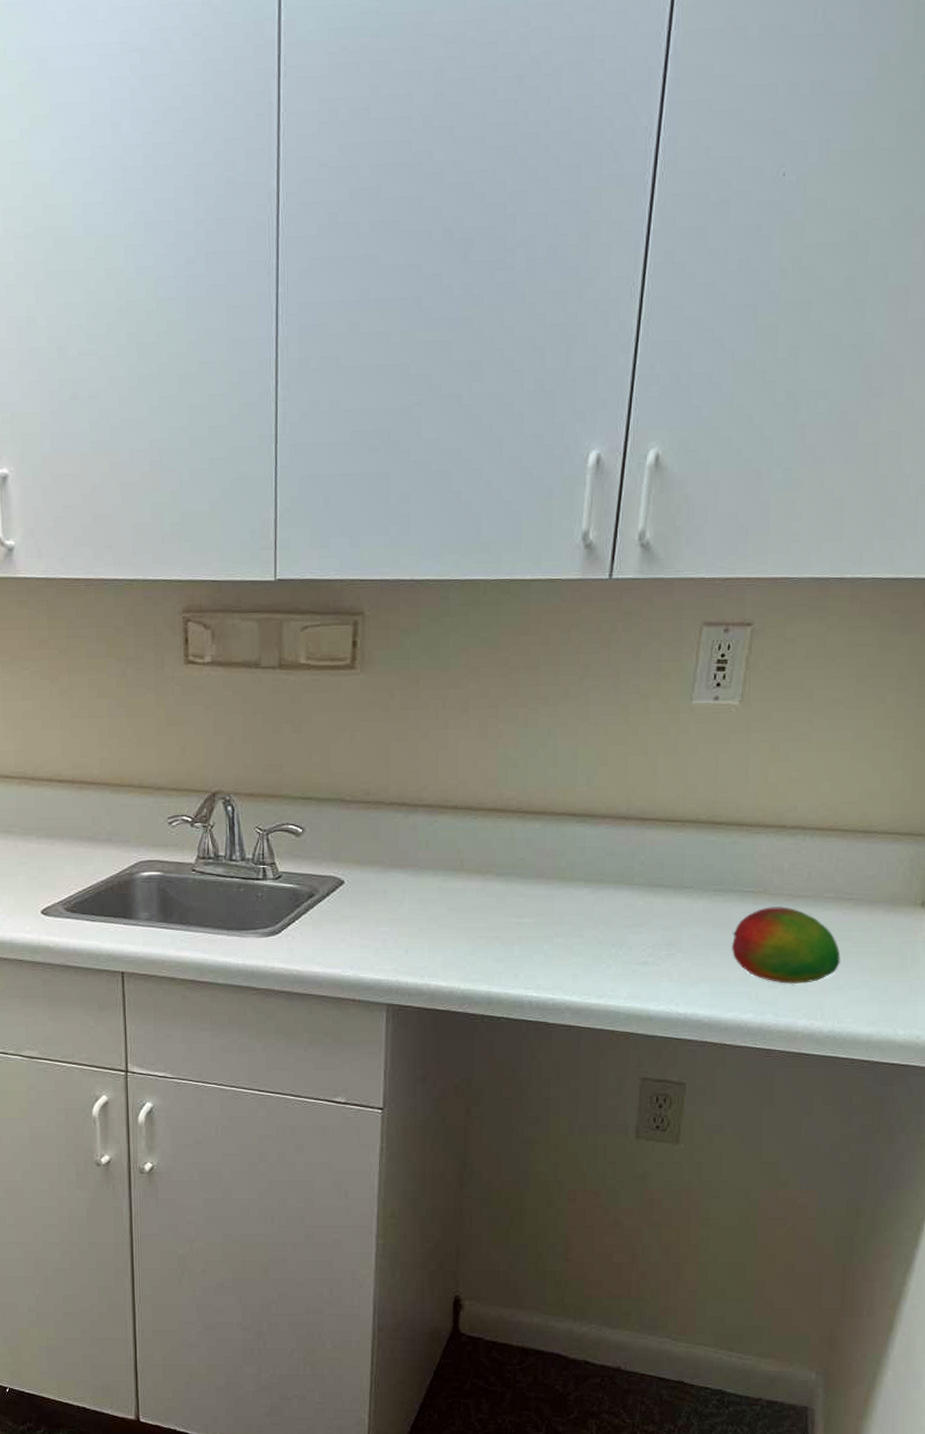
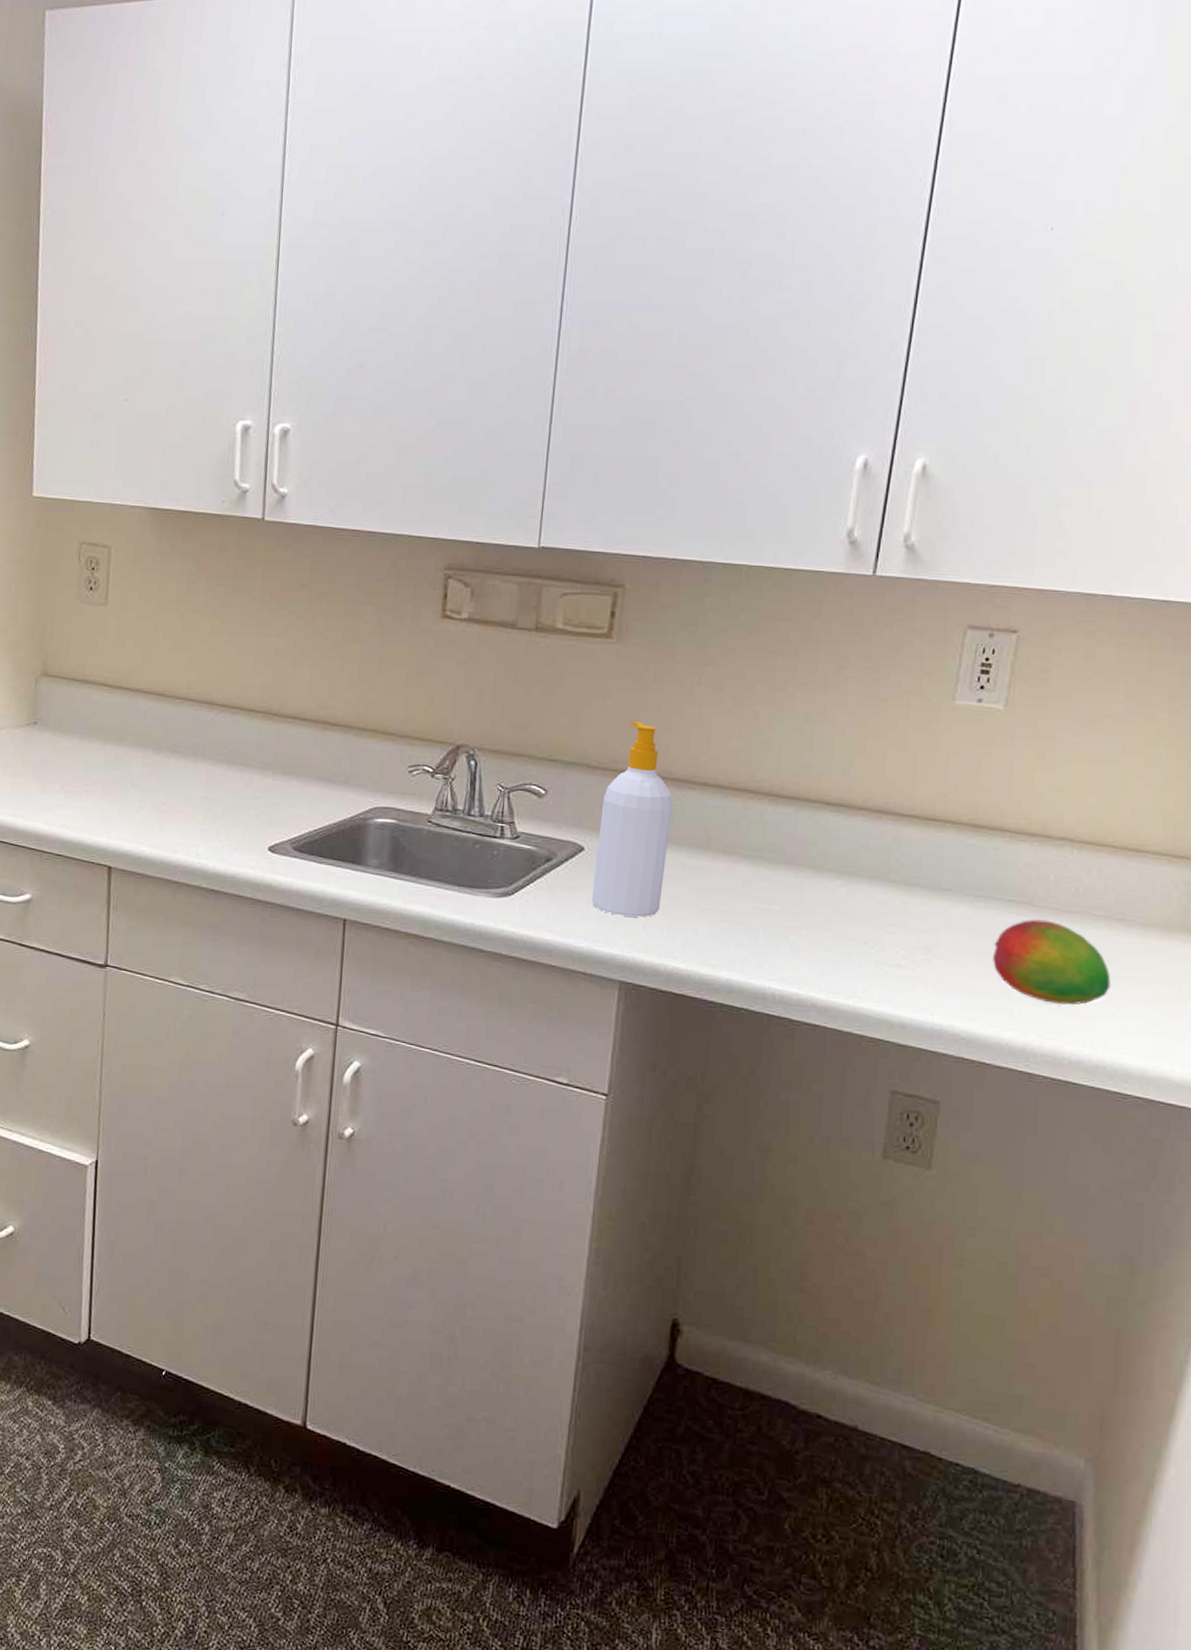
soap bottle: none [355,751,426,942] -> present [592,721,673,918]

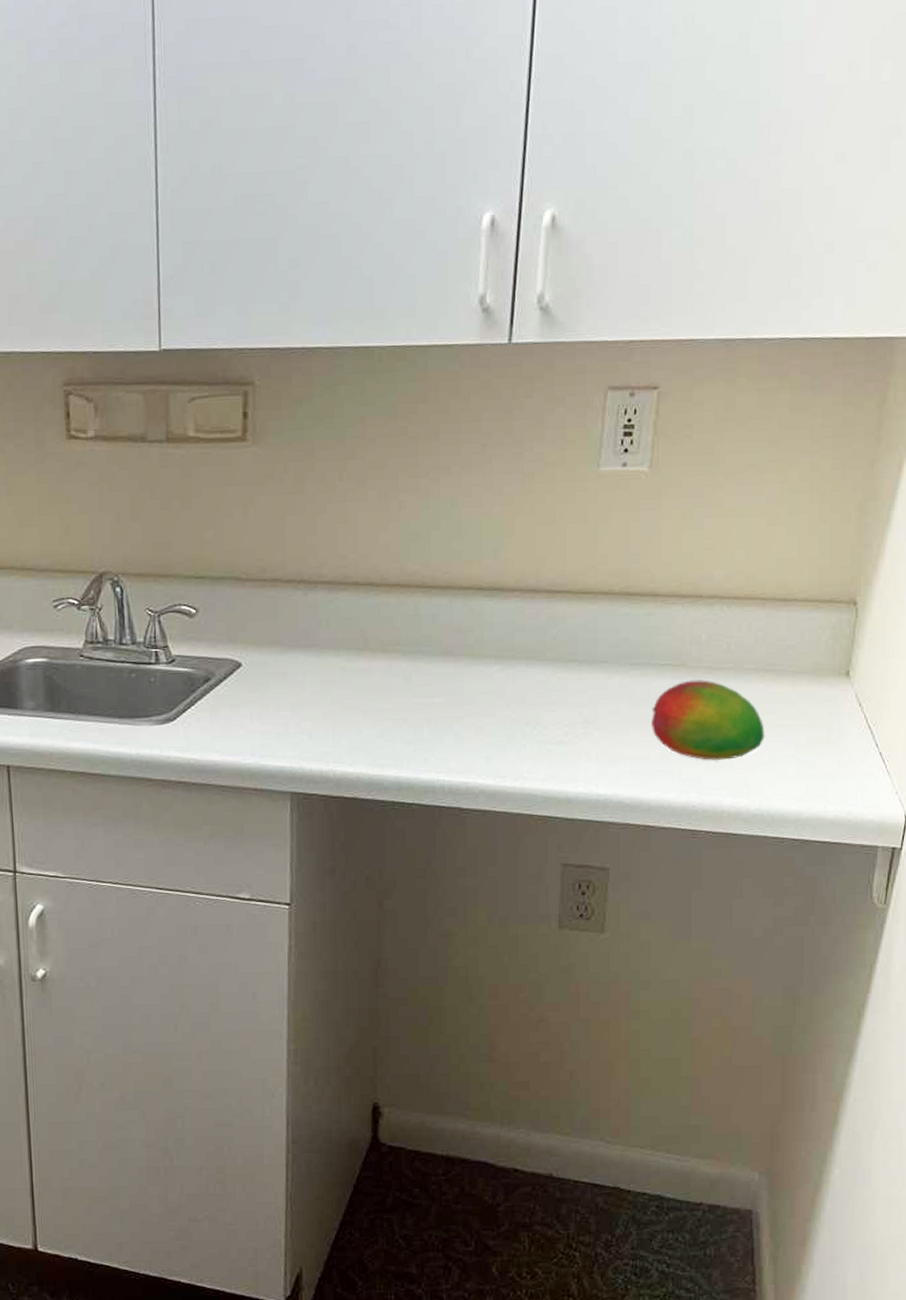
soap bottle: present [592,721,673,918] -> none [254,526,326,728]

